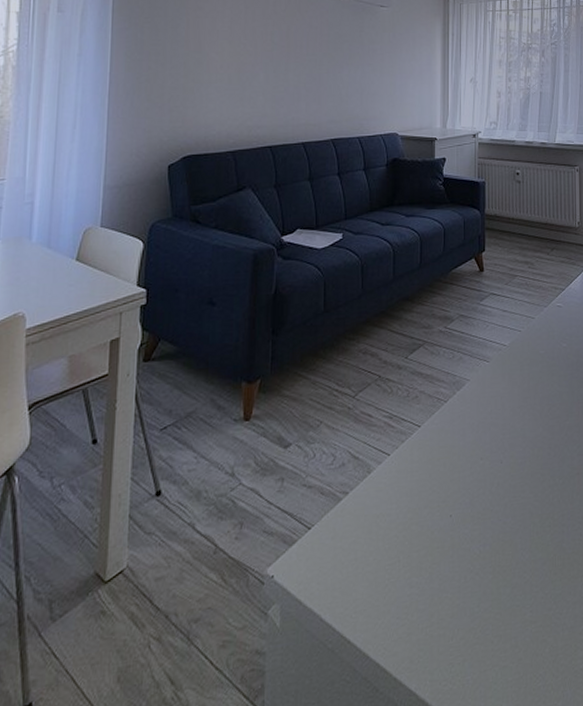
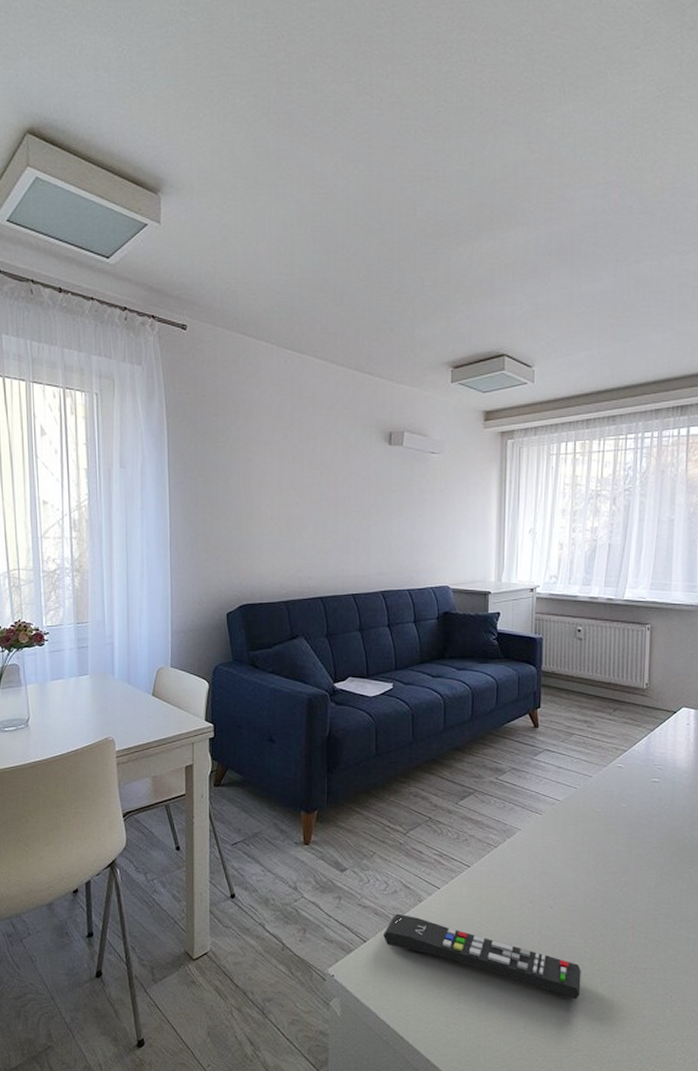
remote control: none [330,489,533,563] -> present [383,913,581,1000]

